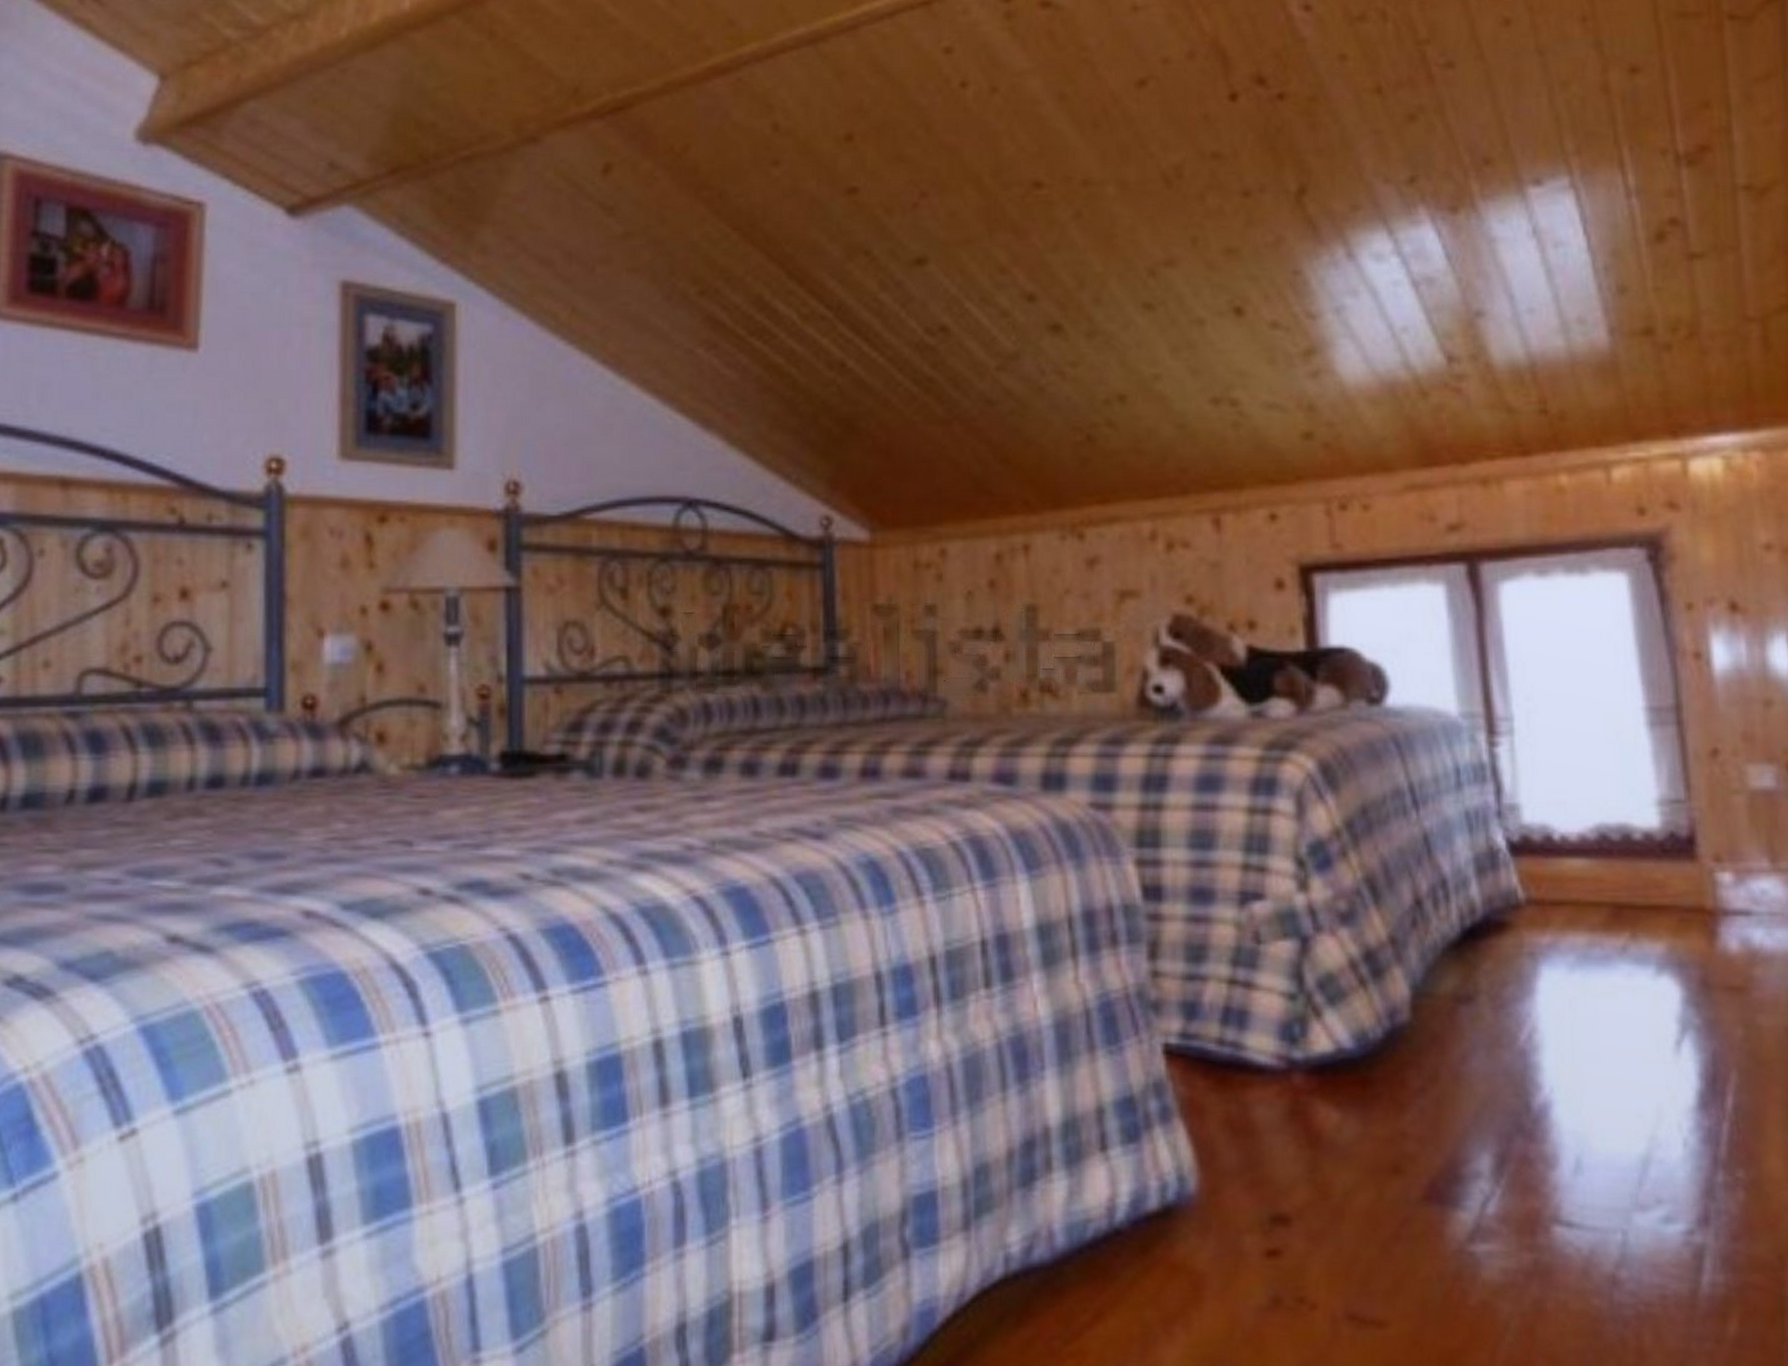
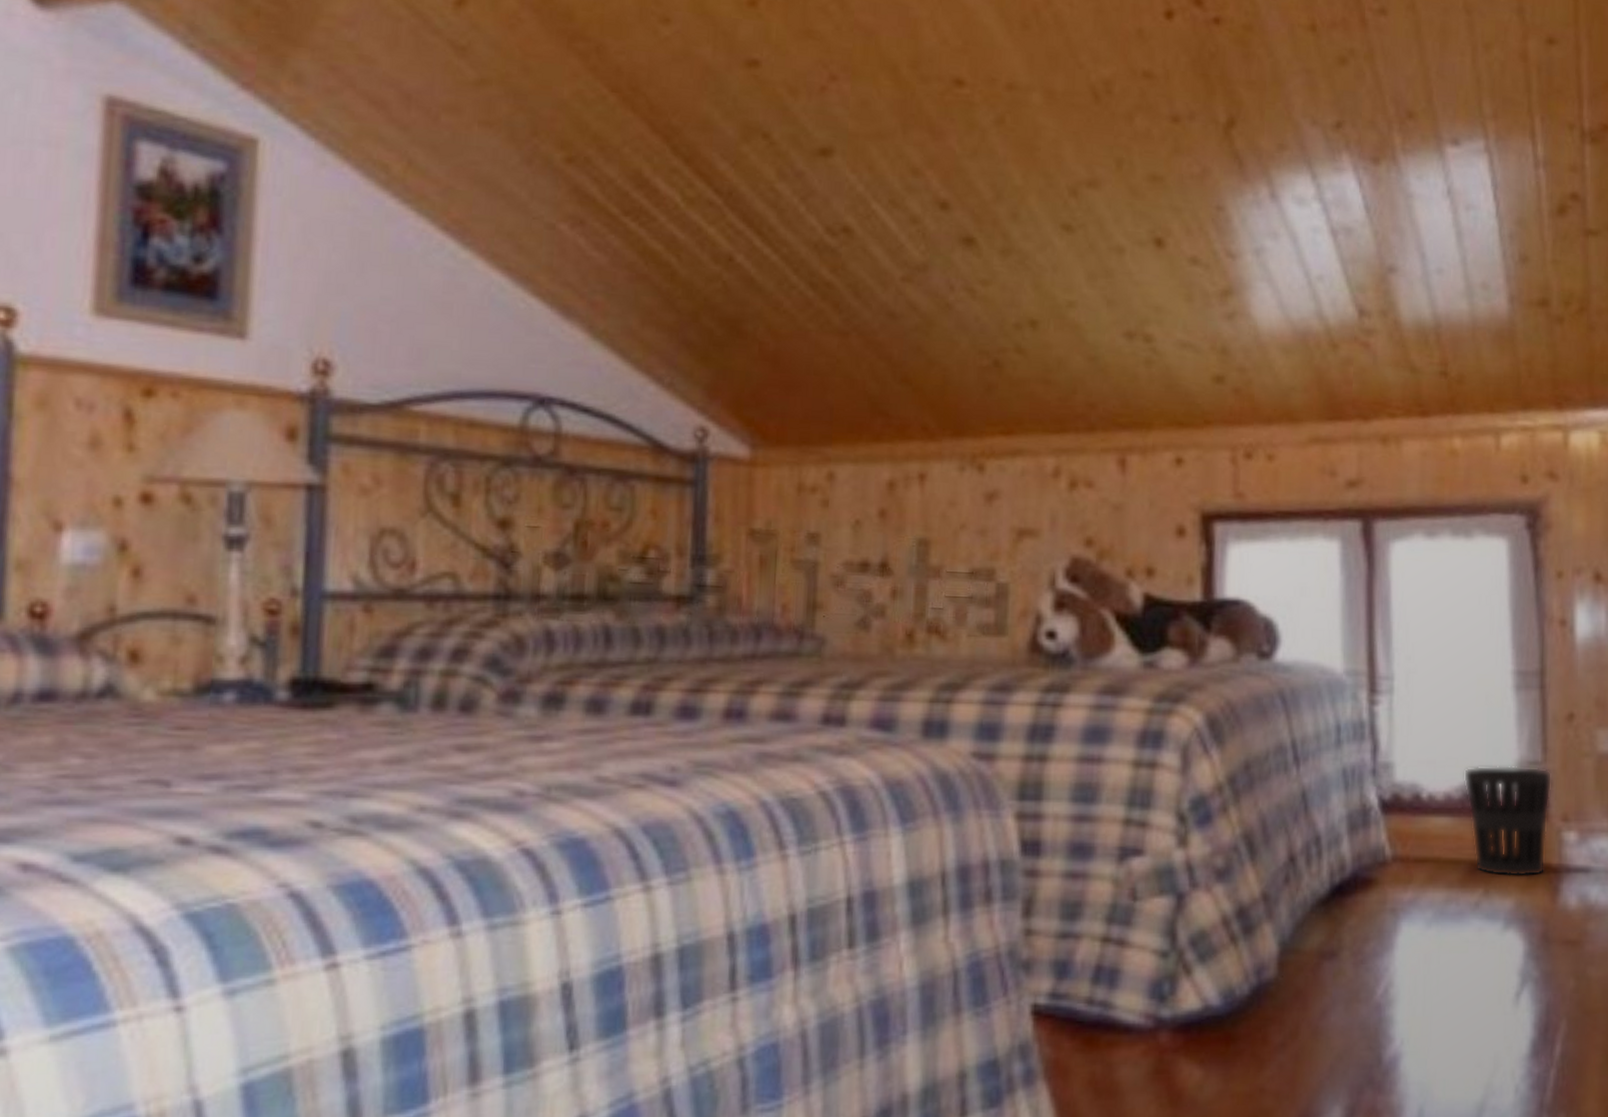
wastebasket: none [1597,805,1700,920] -> present [1463,765,1552,877]

